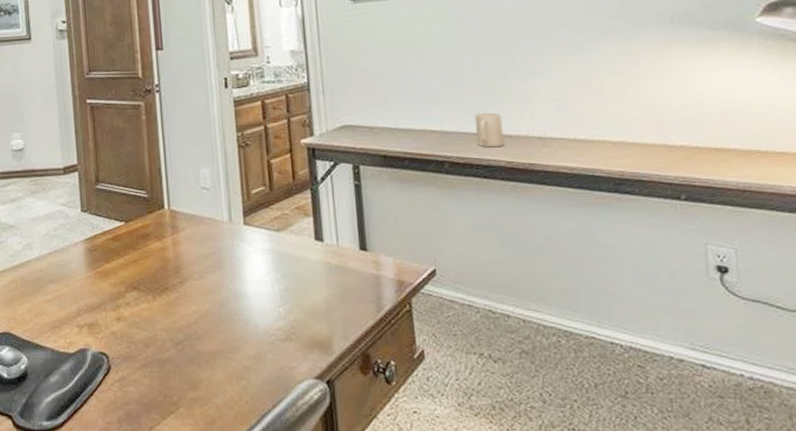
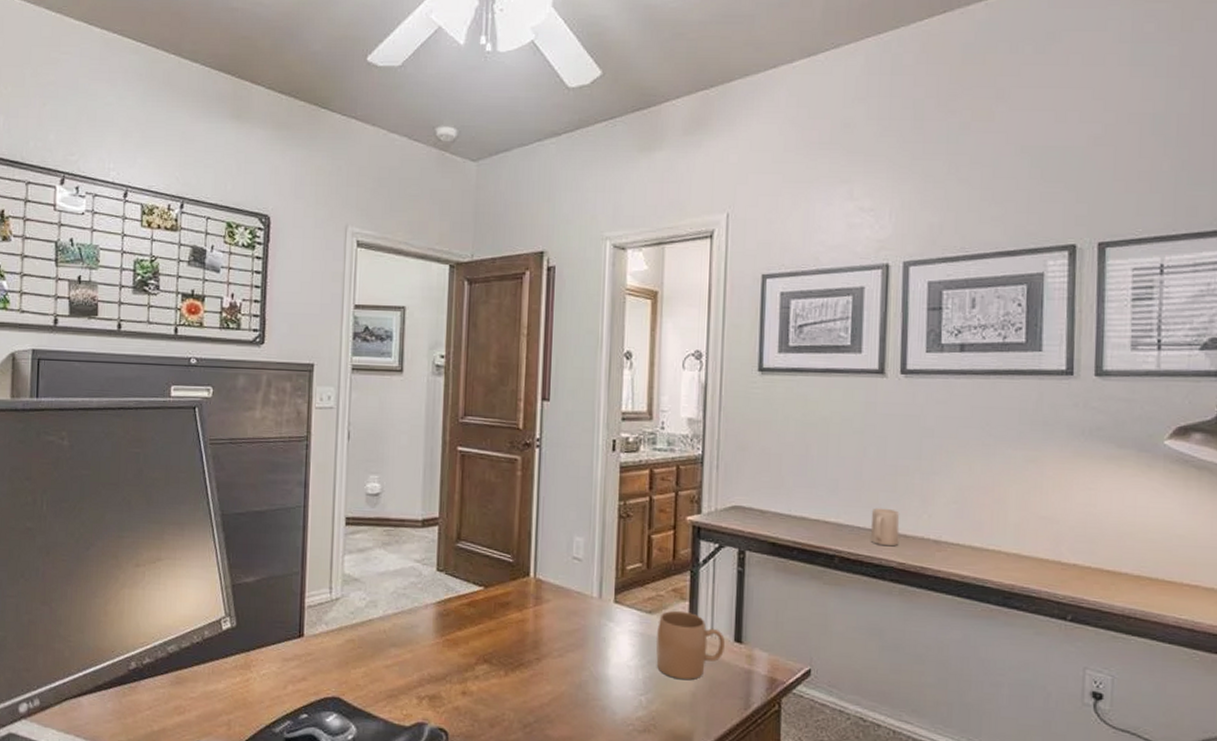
mug: none [286,226,351,290] -> present [655,610,725,680]

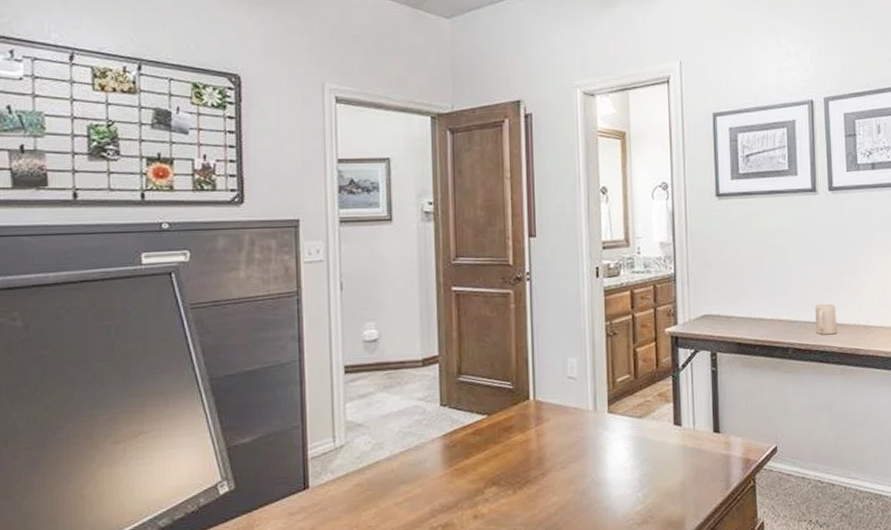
mug: present [655,610,725,680] -> none [646,412,706,473]

